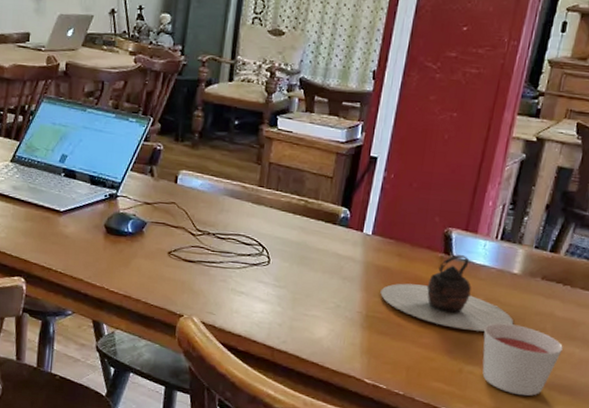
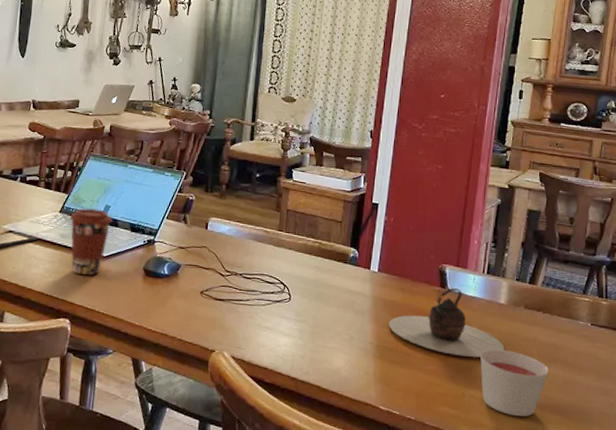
coffee cup: none [22,157,70,232] -> present [70,207,113,276]

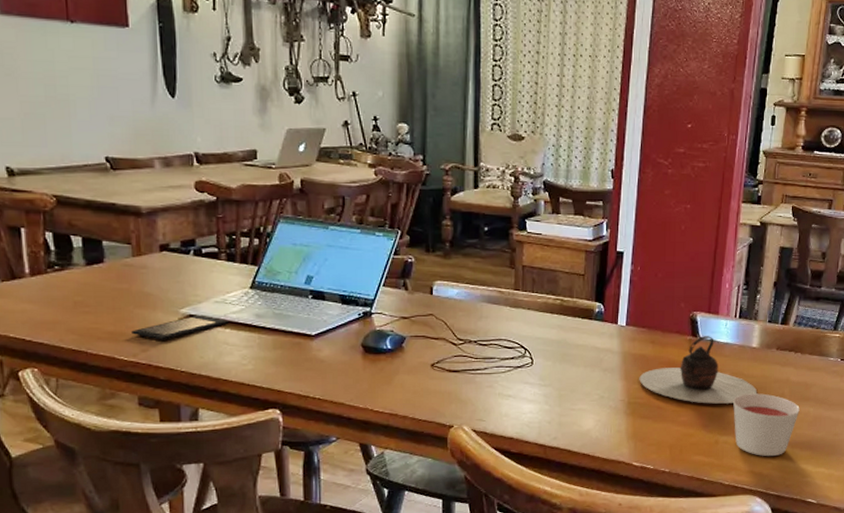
coffee cup: present [70,207,113,276] -> none [264,280,318,359]

